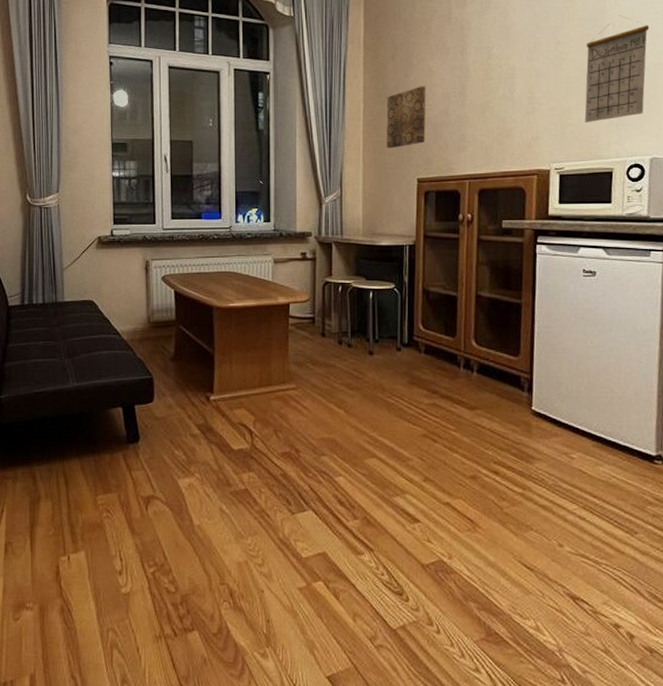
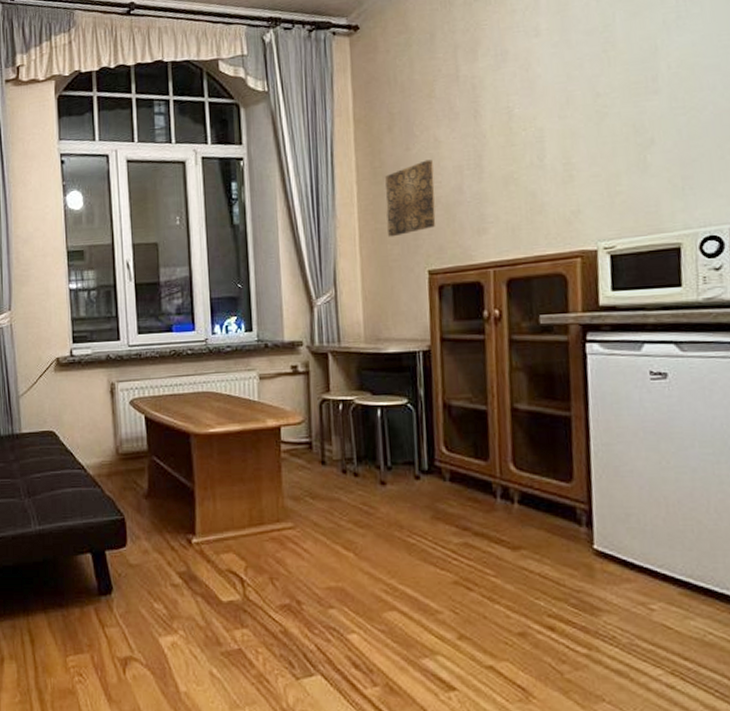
calendar: present [584,14,650,123] -> none [635,53,718,190]

